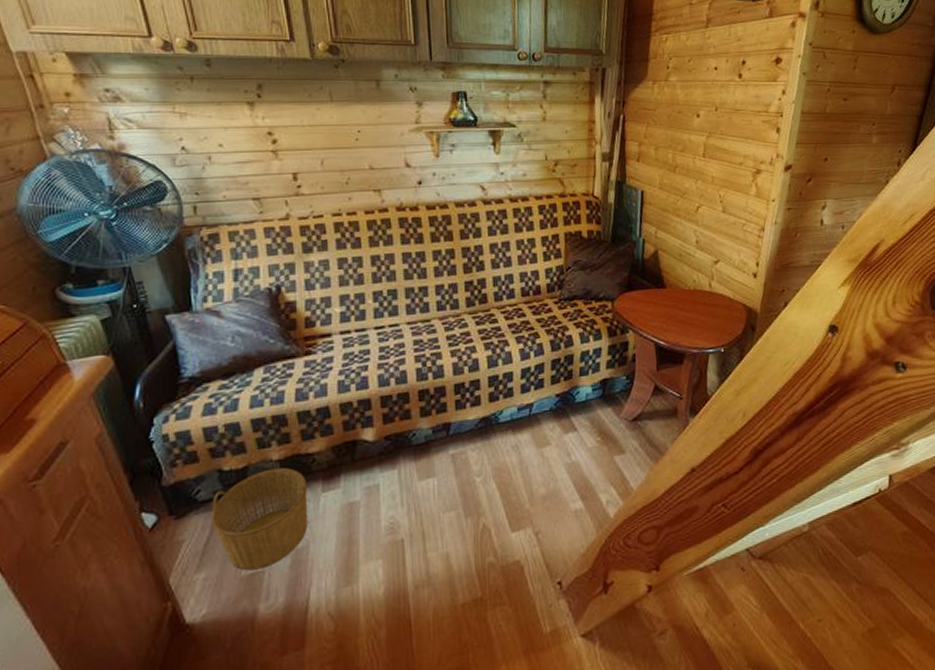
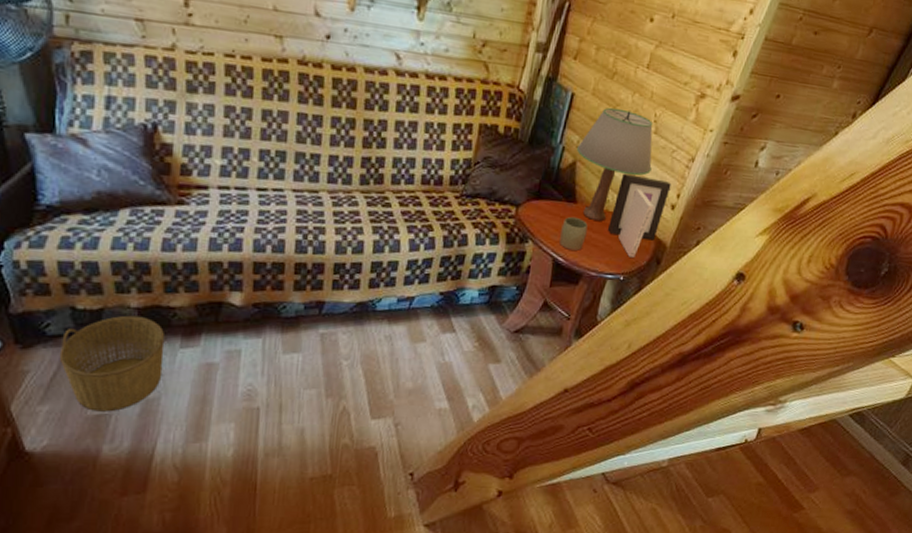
table lamp: none [655,196,727,302] -> present [576,107,653,222]
mug: none [656,300,681,332] -> present [559,216,588,251]
picture frame: none [699,252,749,311] -> present [608,173,672,241]
book: none [710,265,738,329] -> present [618,189,655,258]

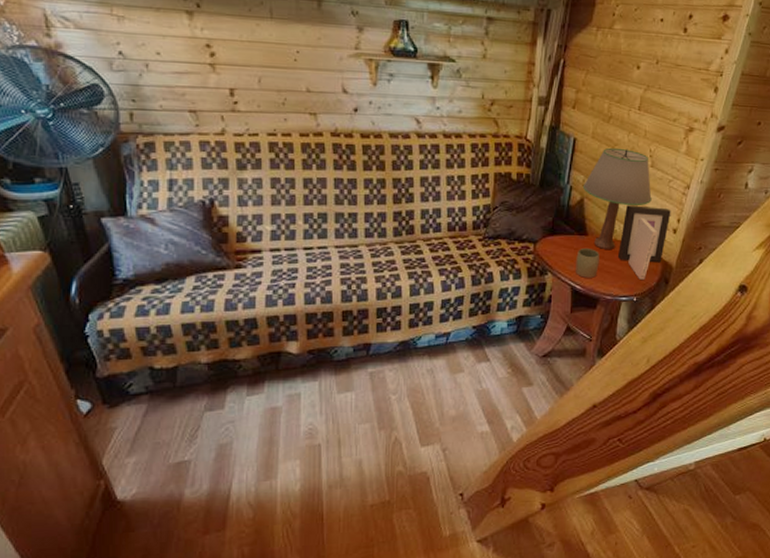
basket: present [59,315,165,412] -> none [142,370,233,459]

